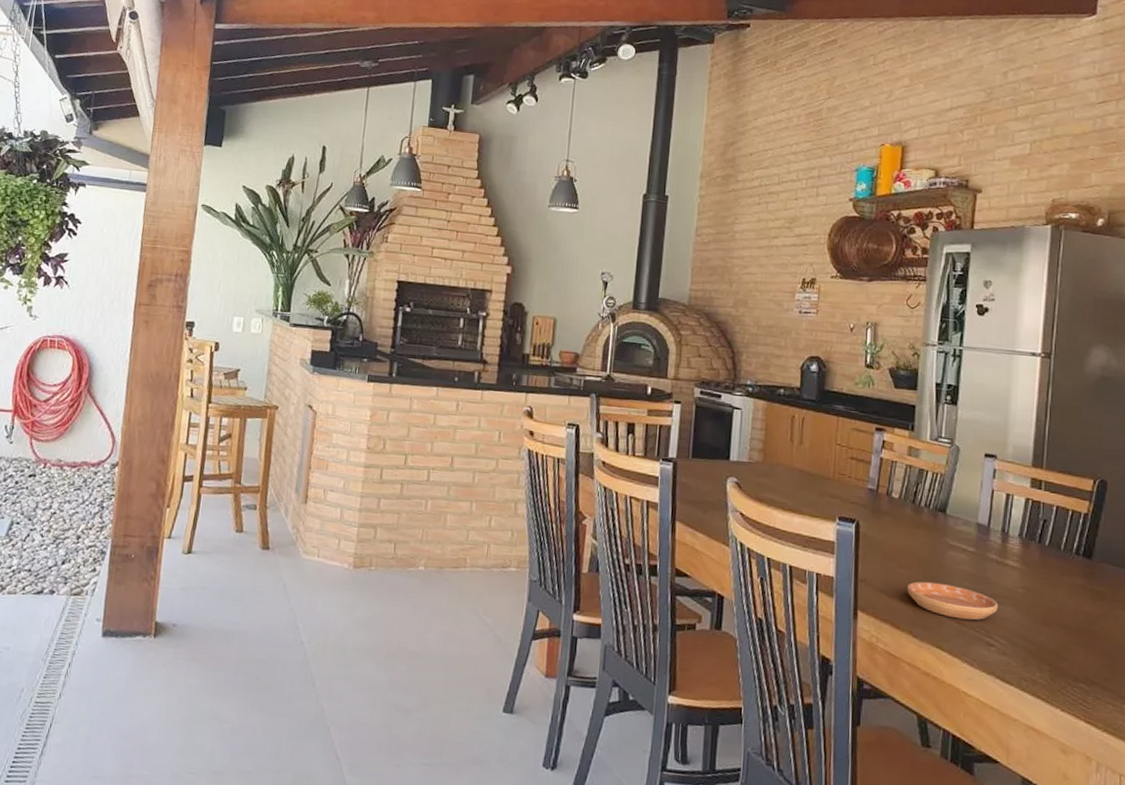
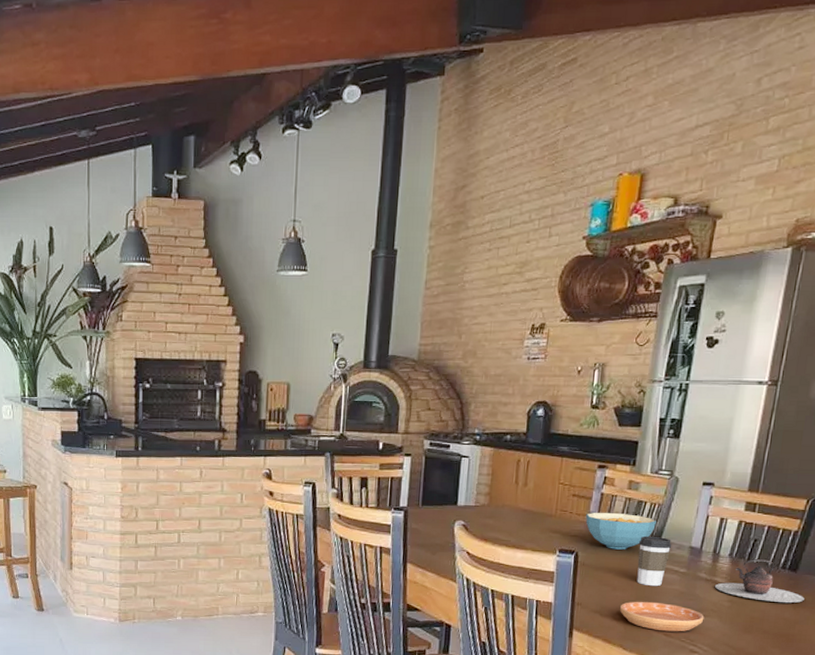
cereal bowl: none [865,478,940,522] -> present [585,512,656,550]
coffee cup: none [922,508,958,565] -> present [637,535,672,586]
teapot: none [1006,541,1103,595] -> present [714,559,804,603]

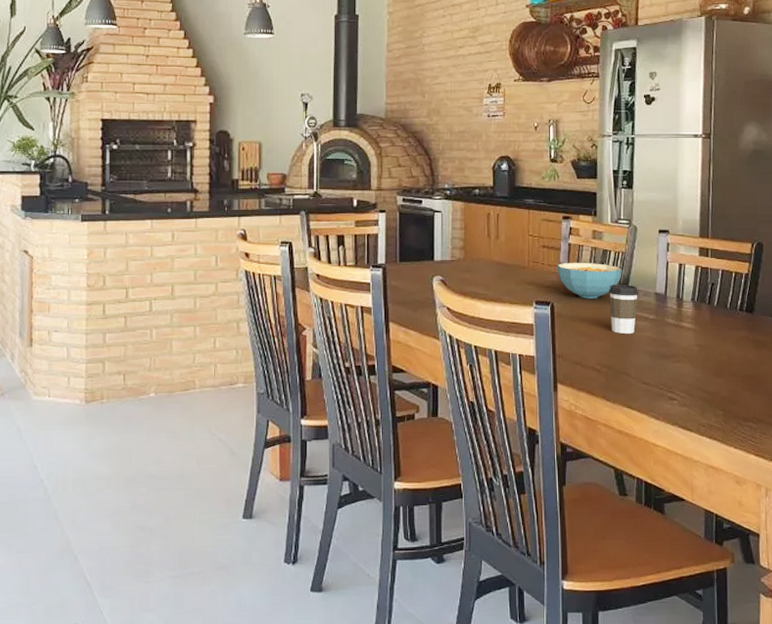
saucer: present [619,601,704,632] -> none [598,350,678,380]
teapot: present [714,559,804,603] -> none [682,303,764,345]

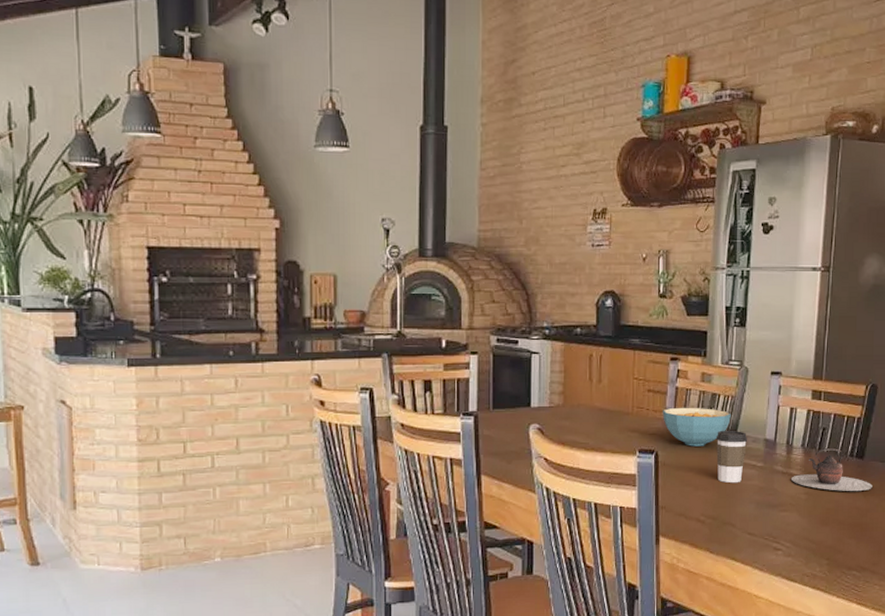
teapot: none [682,303,764,345] -> present [790,448,872,492]

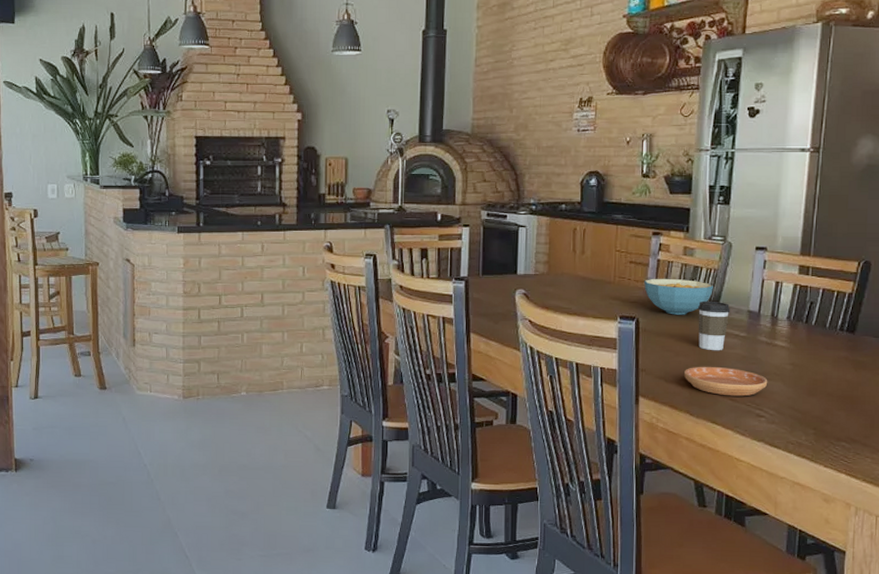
saucer: none [703,499,784,530] -> present [683,366,768,397]
teapot: present [790,448,872,492] -> none [775,322,865,365]

